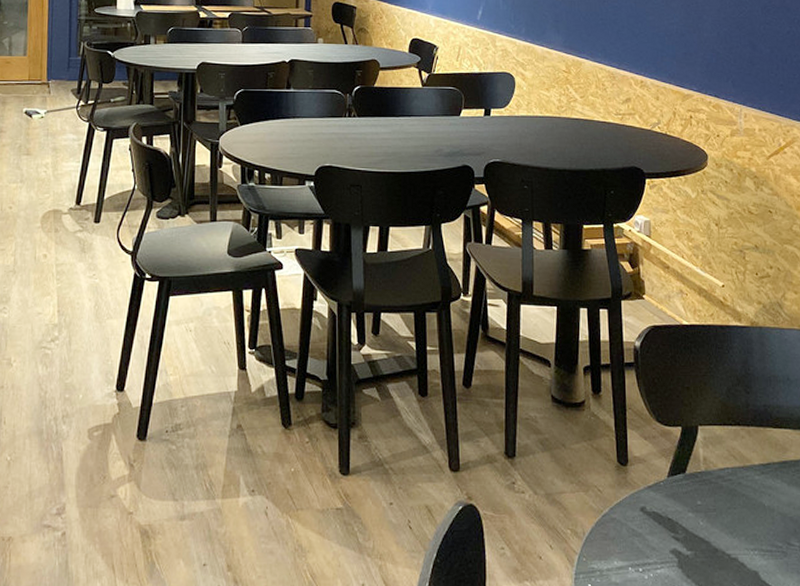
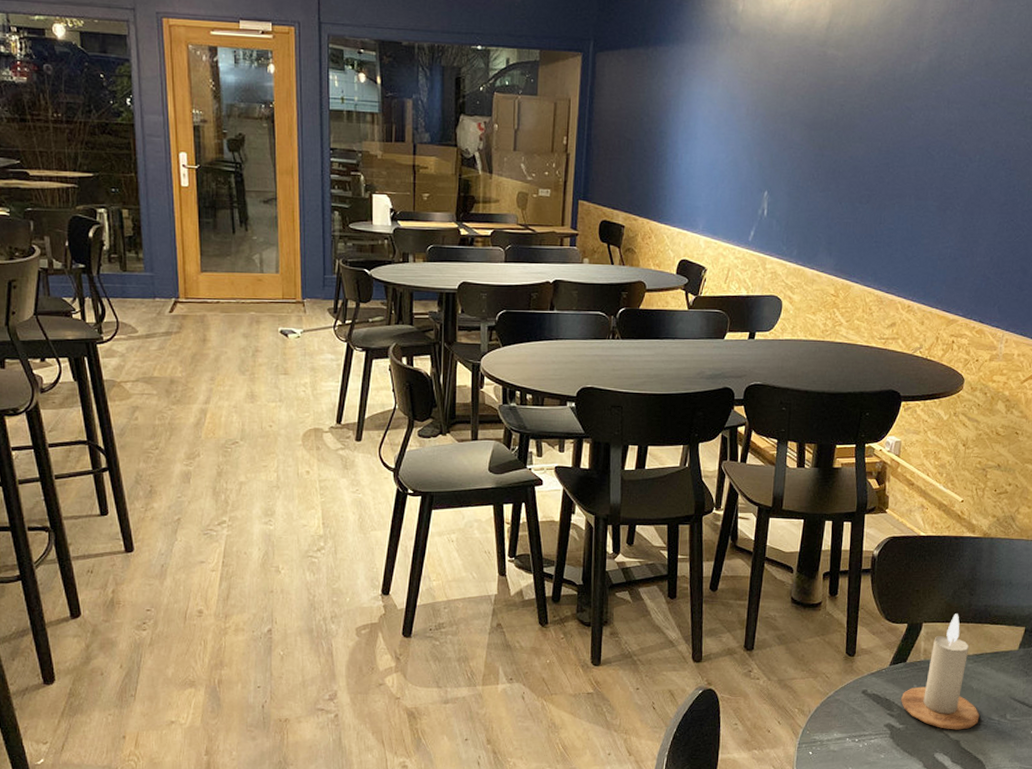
candle: none [685,415,777,558] -> present [901,614,980,730]

